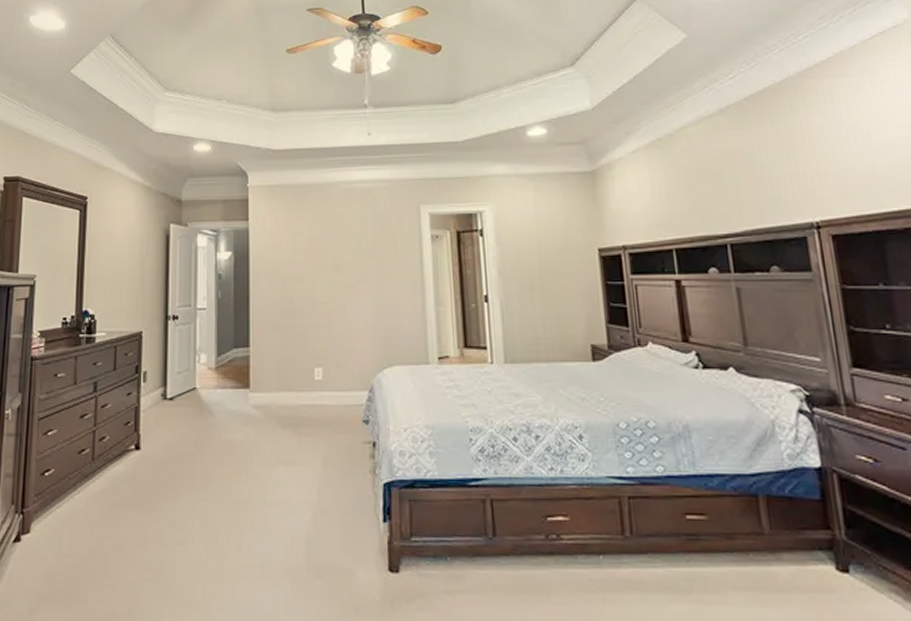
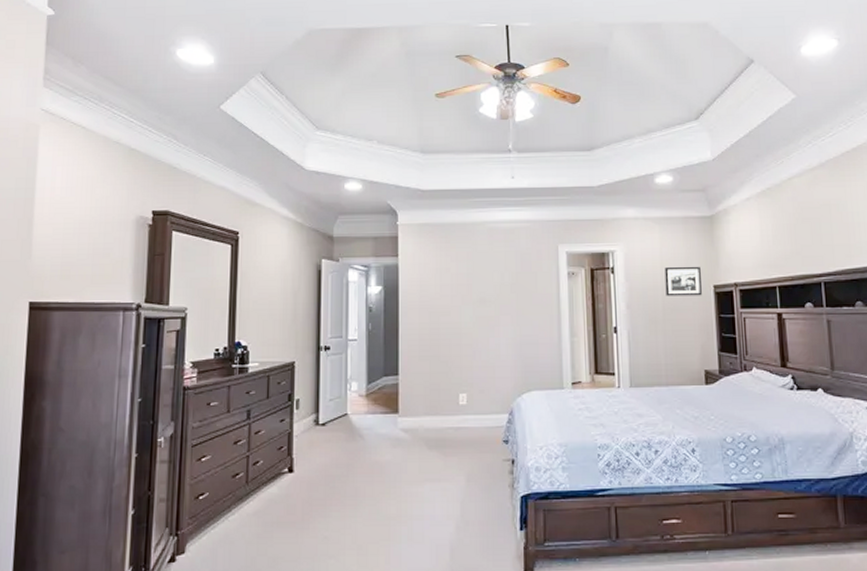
picture frame: none [540,228,585,261] -> present [664,266,702,296]

